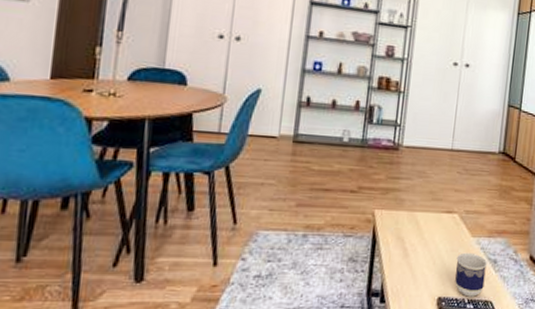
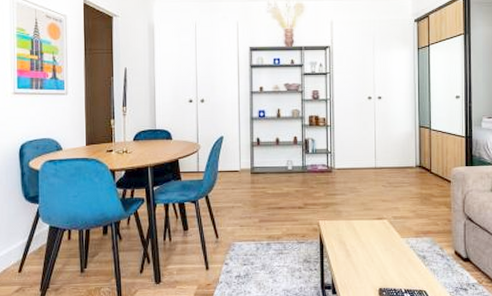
cup: present [455,252,488,297] -> none [390,251,418,287]

